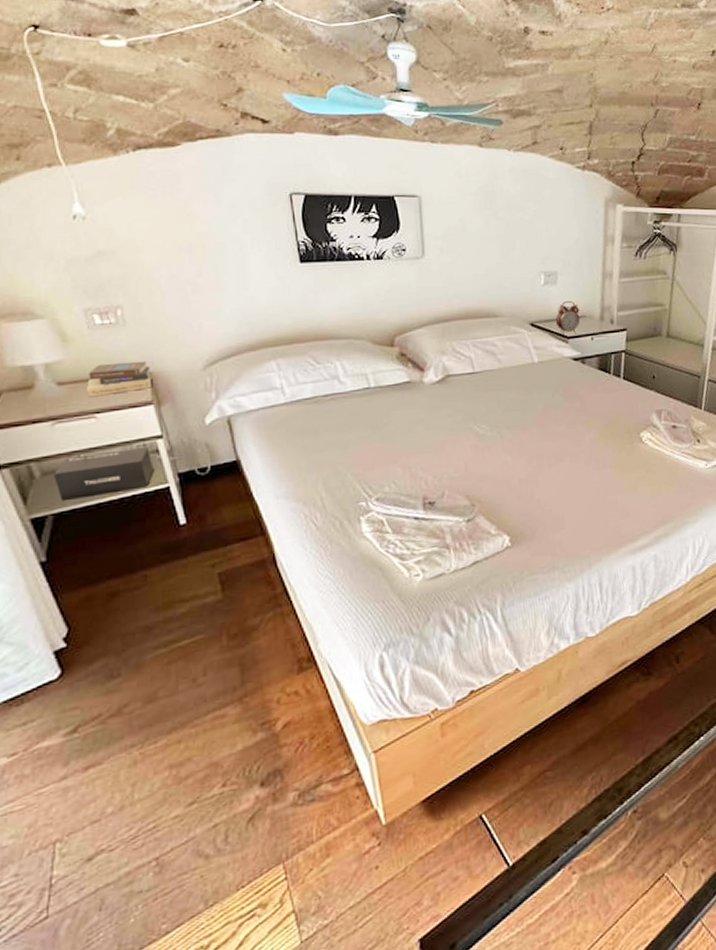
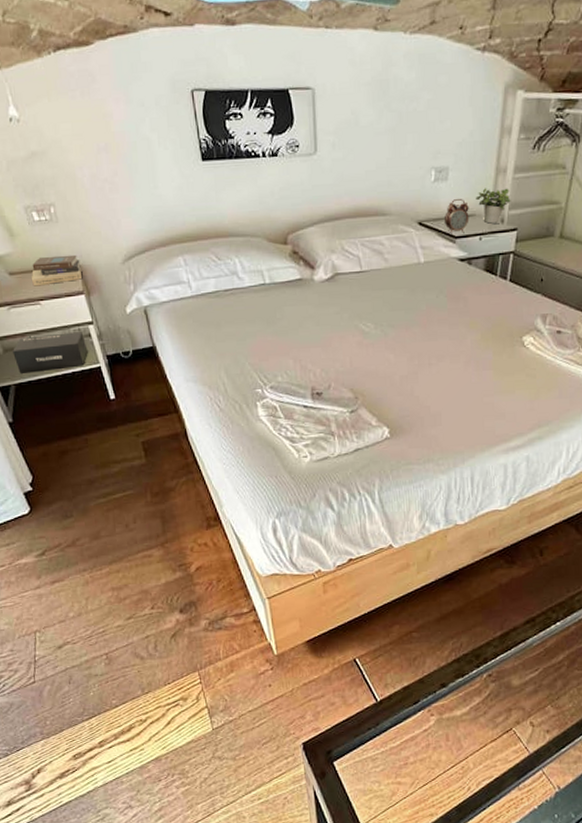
potted plant: none [585,291,619,325] -> present [475,188,511,225]

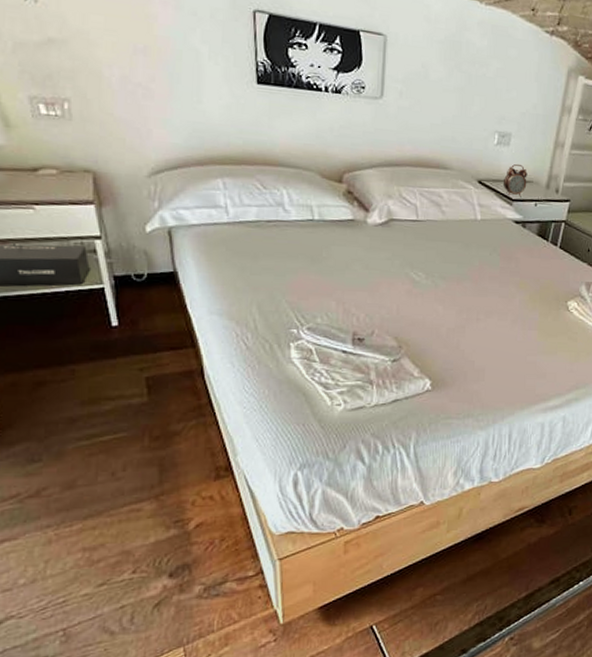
books: present [31,254,82,286] -> none [25,156,94,188]
potted plant: present [475,188,511,225] -> none [534,158,566,194]

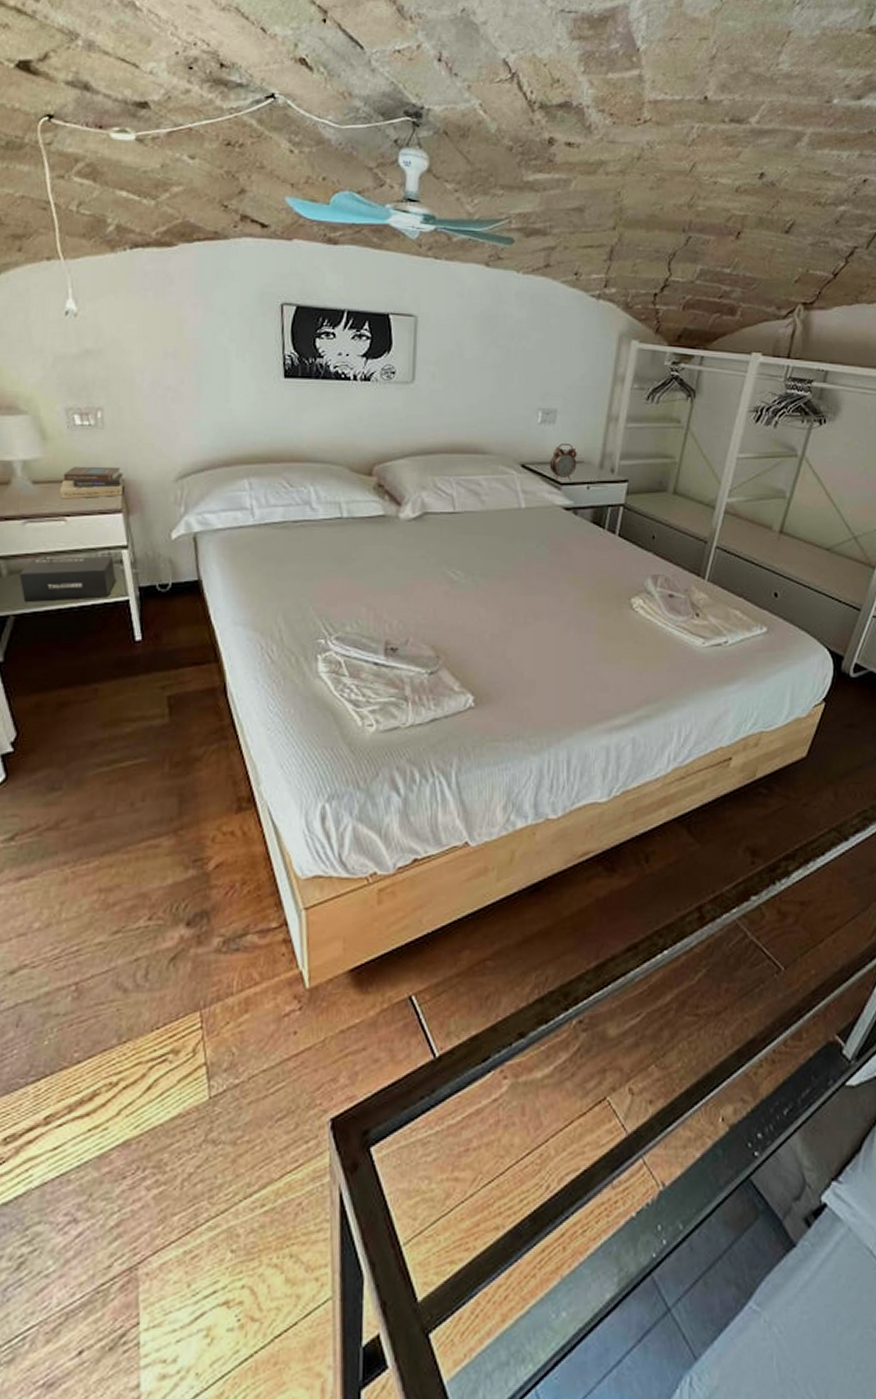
books: none [25,156,94,188] -> present [59,466,124,499]

